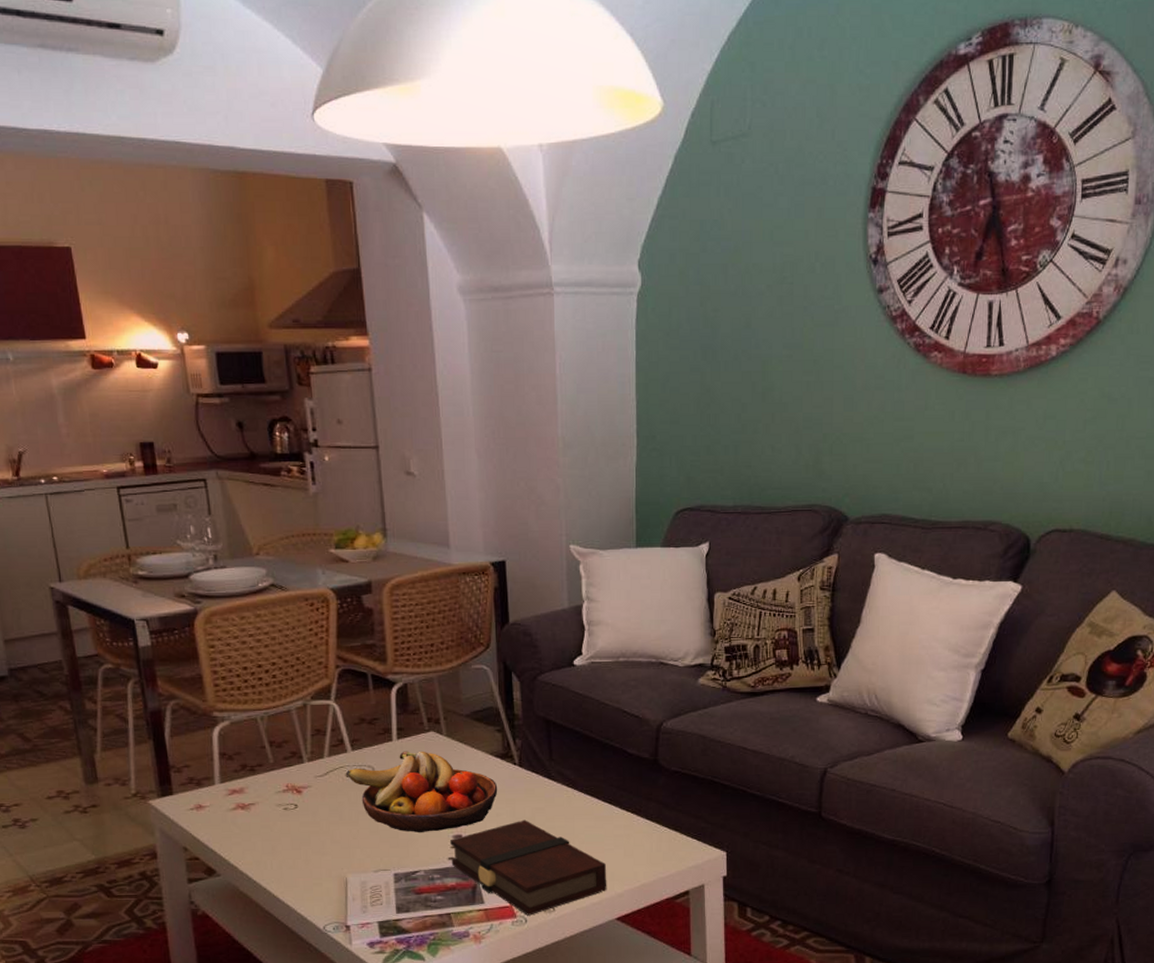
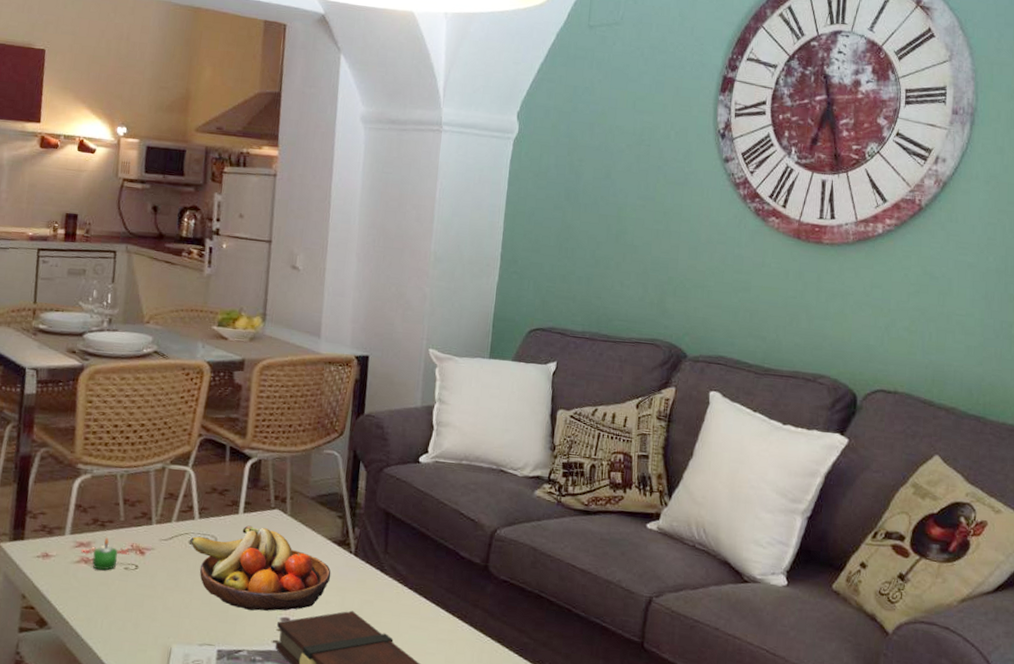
candle: none [235,781,286,814] -> present [81,537,130,571]

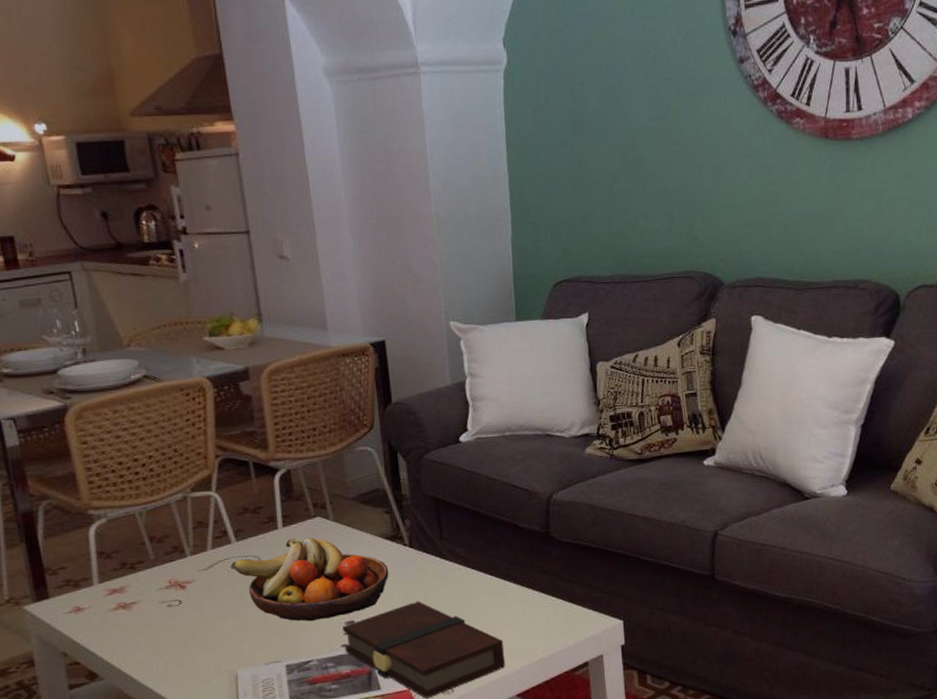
candle: present [81,537,130,571] -> none [115,579,169,613]

